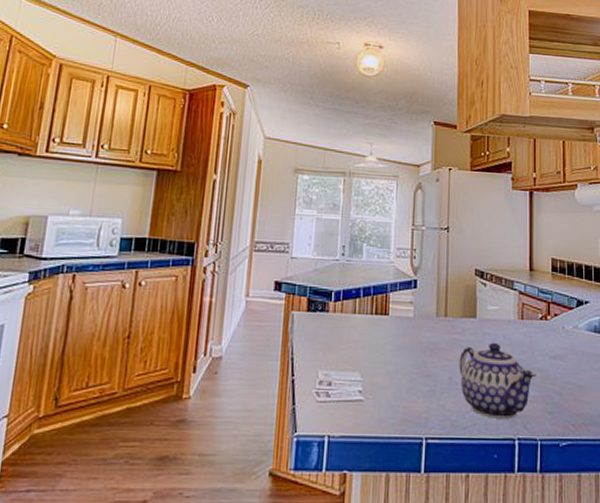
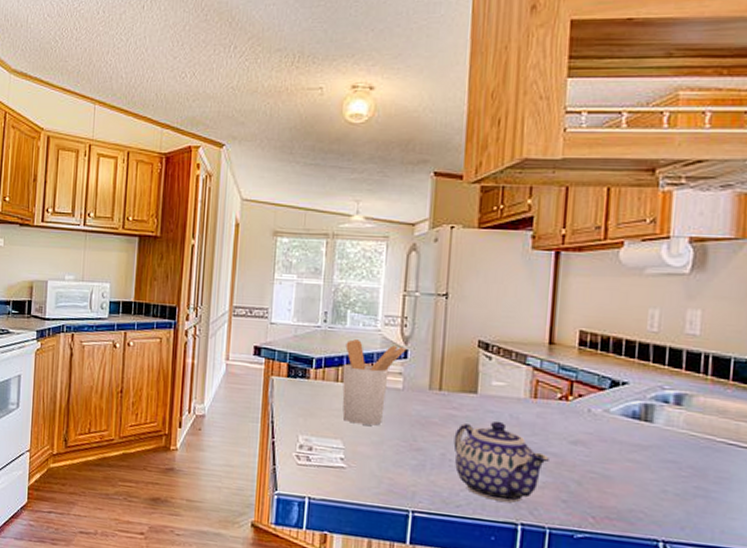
utensil holder: none [359,271,416,355] -> present [342,339,407,426]

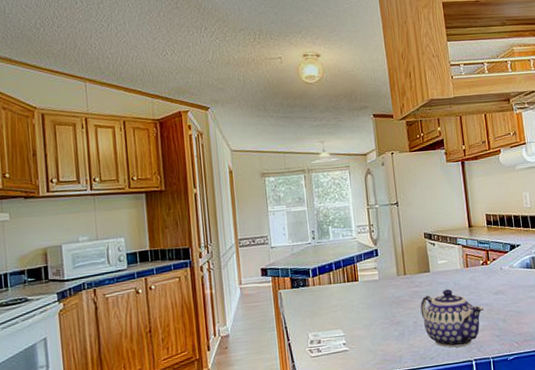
utensil holder: present [342,339,407,426] -> none [332,247,377,314]

